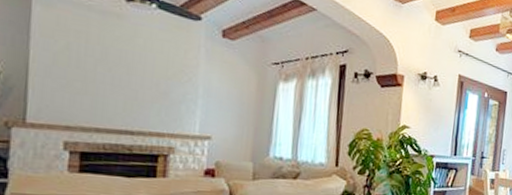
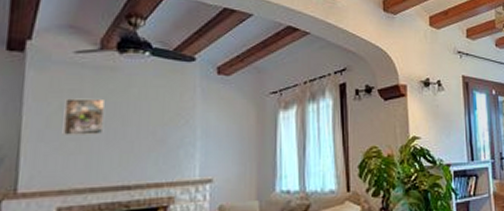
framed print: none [69,39,110,79] -> present [62,98,104,135]

